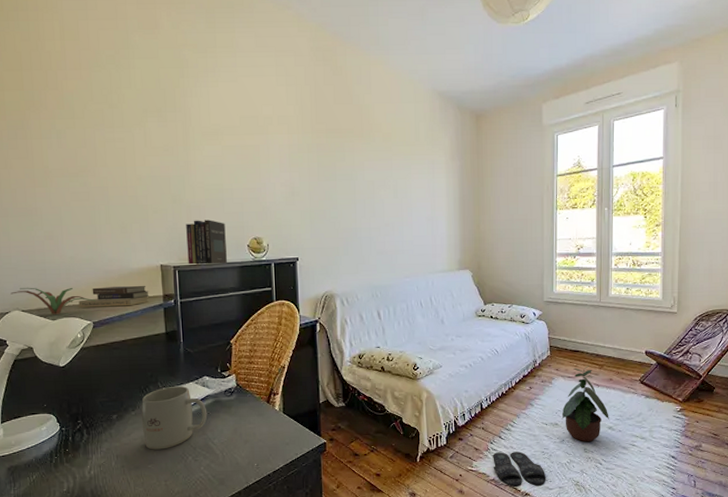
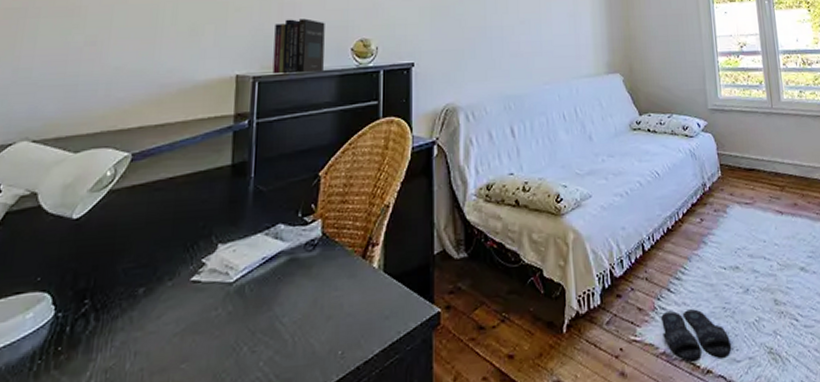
plant: present [10,287,96,314] -> none [21,108,141,145]
books: present [78,285,149,308] -> none [115,102,216,135]
mug: present [141,385,208,450] -> none [179,239,278,340]
potted plant: present [561,366,610,442] -> none [742,188,801,291]

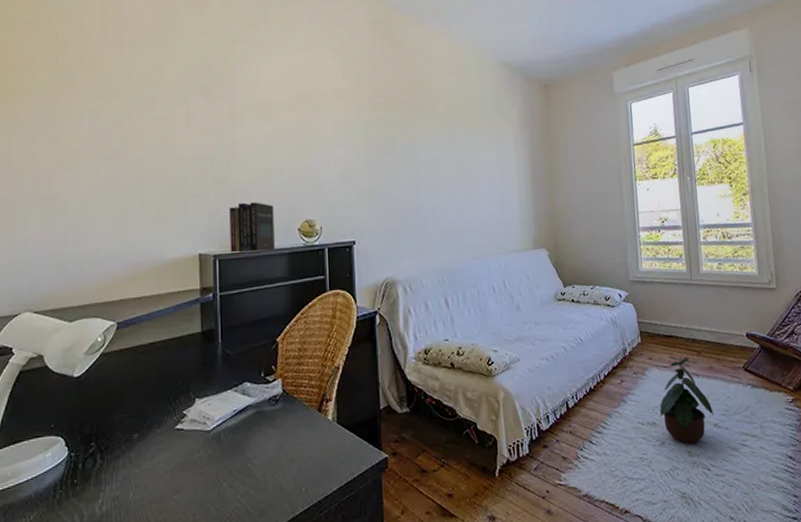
slippers: present [661,309,731,362] -> none [584,458,647,503]
potted plant: none [742,188,801,291] -> present [659,353,715,444]

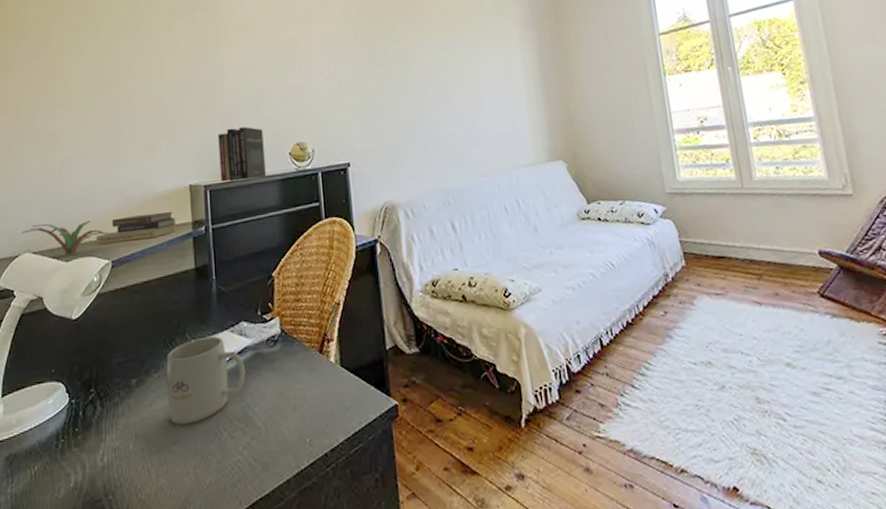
plant: none [22,284,122,315] -> present [22,221,116,255]
books: none [101,278,184,306] -> present [96,212,177,244]
mug: none [168,394,247,476] -> present [165,336,246,425]
potted plant: present [659,353,715,444] -> none [714,277,787,388]

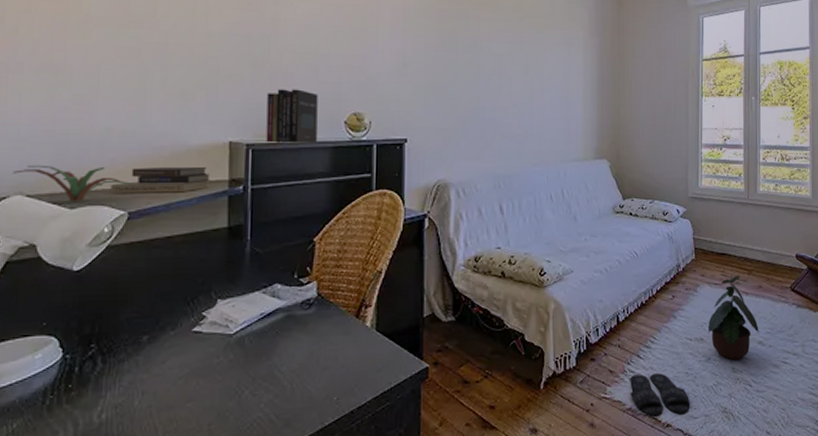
mug: present [165,336,246,425] -> none [182,296,276,383]
slippers: none [626,406,707,460] -> present [630,373,690,417]
potted plant: none [714,277,787,388] -> present [707,271,760,361]

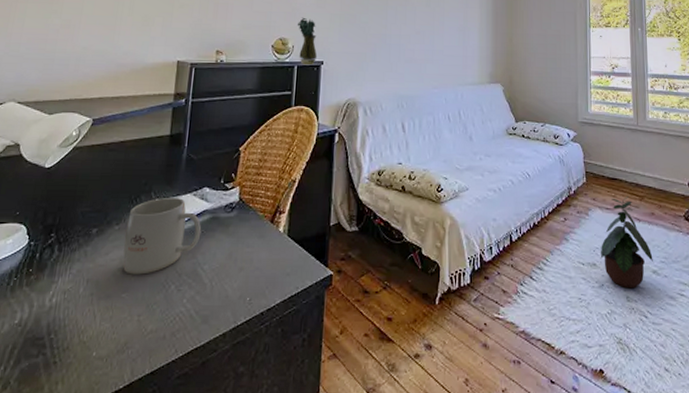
plant: present [13,165,136,201] -> none [10,77,101,108]
books: present [110,166,211,193] -> none [81,80,160,104]
mug: none [182,296,276,383] -> present [123,197,202,275]
books: present [266,89,318,143] -> none [207,17,252,64]
vase: none [374,88,400,144] -> present [298,17,318,66]
slippers: present [630,373,690,417] -> none [523,297,583,342]

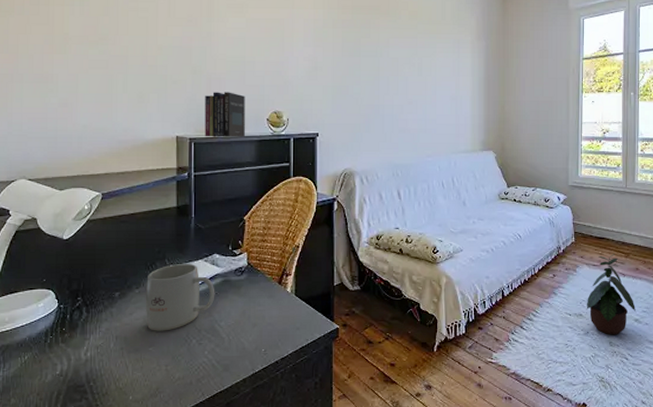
books: none [207,17,252,64] -> present [205,92,245,137]
vase: present [298,17,318,66] -> none [291,90,313,137]

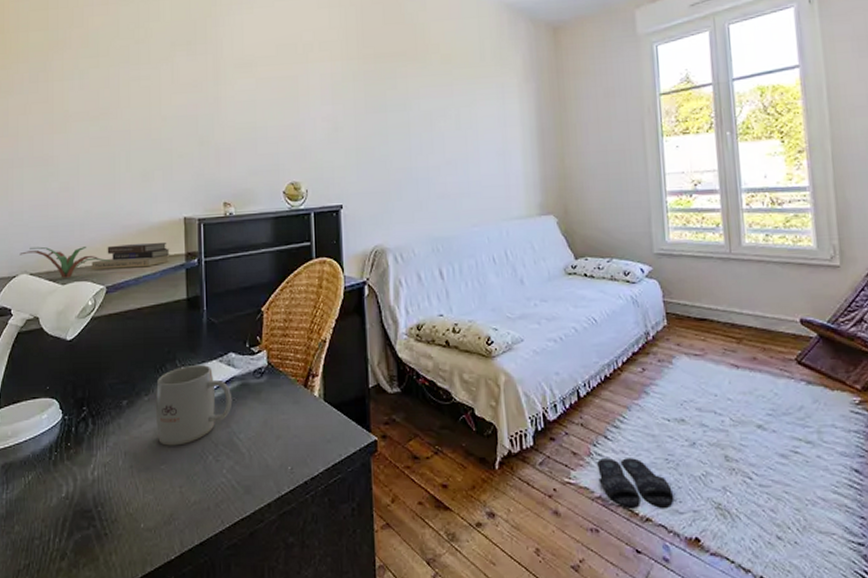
plant: none [18,155,107,184] -> present [19,246,111,278]
books: none [88,156,163,178] -> present [91,242,170,270]
books: present [205,92,245,137] -> none [214,163,259,217]
slippers: none [514,343,569,381] -> present [597,458,673,508]
potted plant: present [586,254,637,335] -> none [689,340,759,447]

